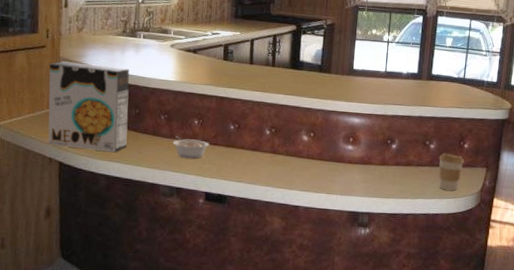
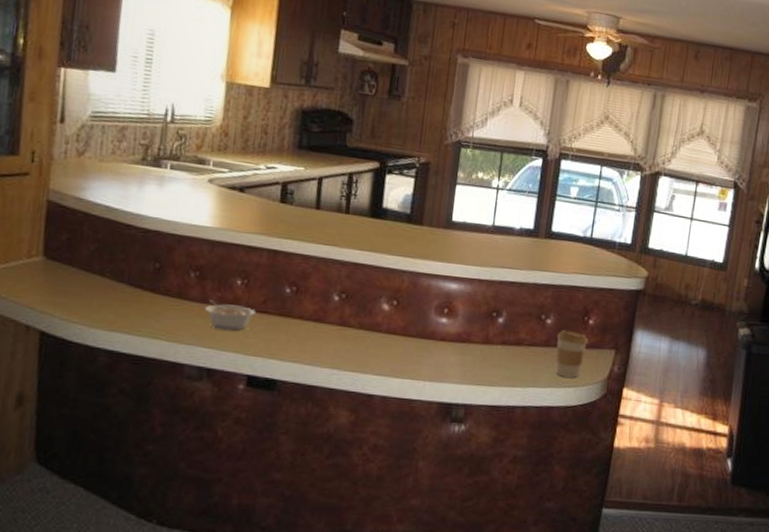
cereal box: present [48,61,130,153] -> none [25,195,149,320]

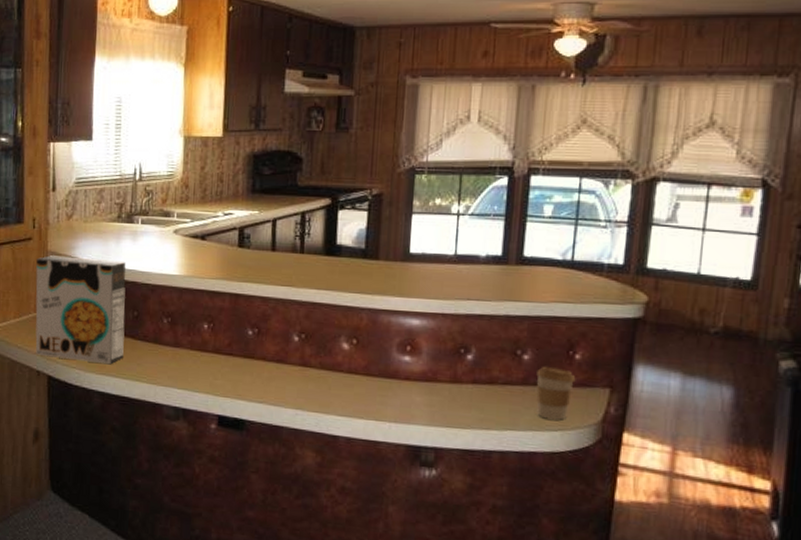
cereal box: none [25,195,149,320] -> present [35,255,126,365]
legume: present [205,300,256,331] -> none [178,344,222,373]

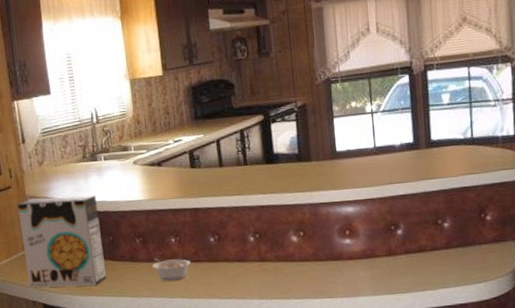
legume: none [178,344,222,373] -> present [152,258,191,281]
coffee cup: present [536,366,576,420] -> none [457,229,490,274]

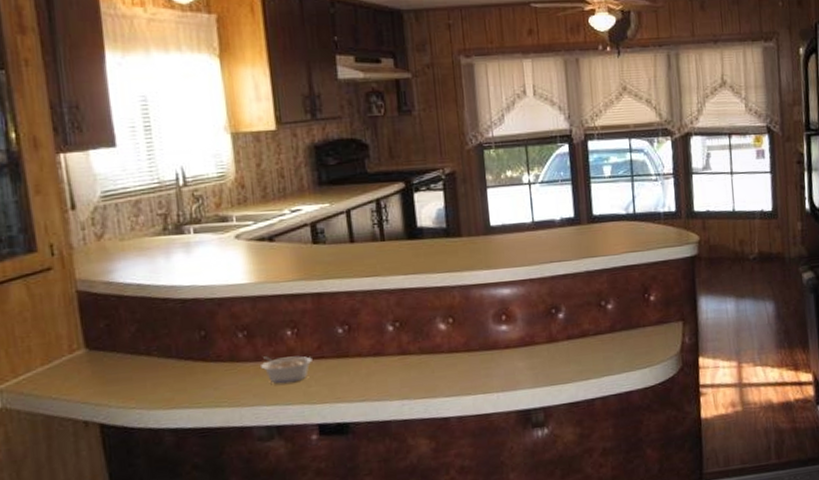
cereal box: present [18,194,106,288] -> none [62,277,195,403]

